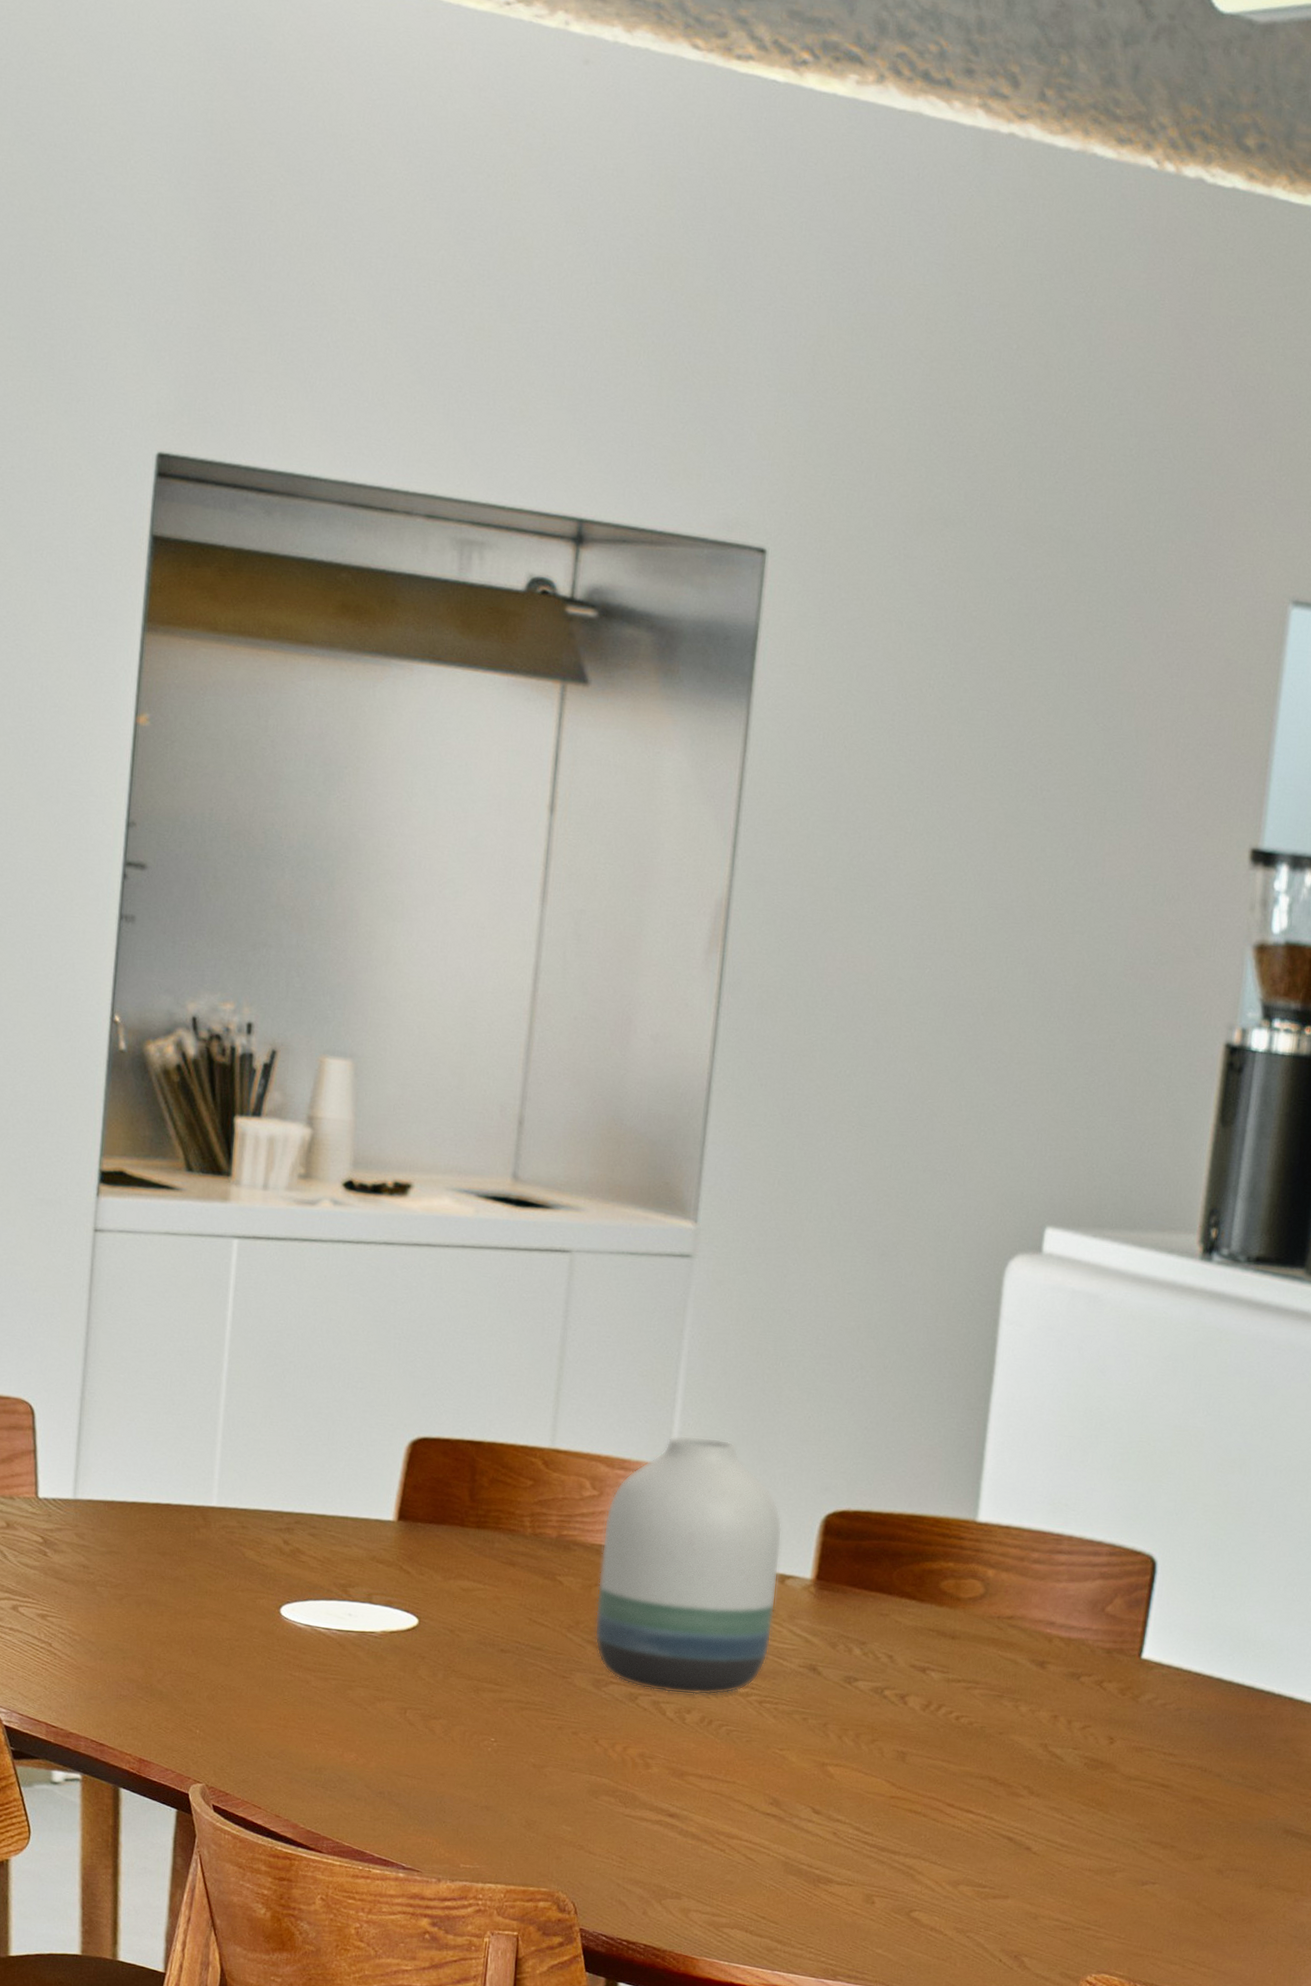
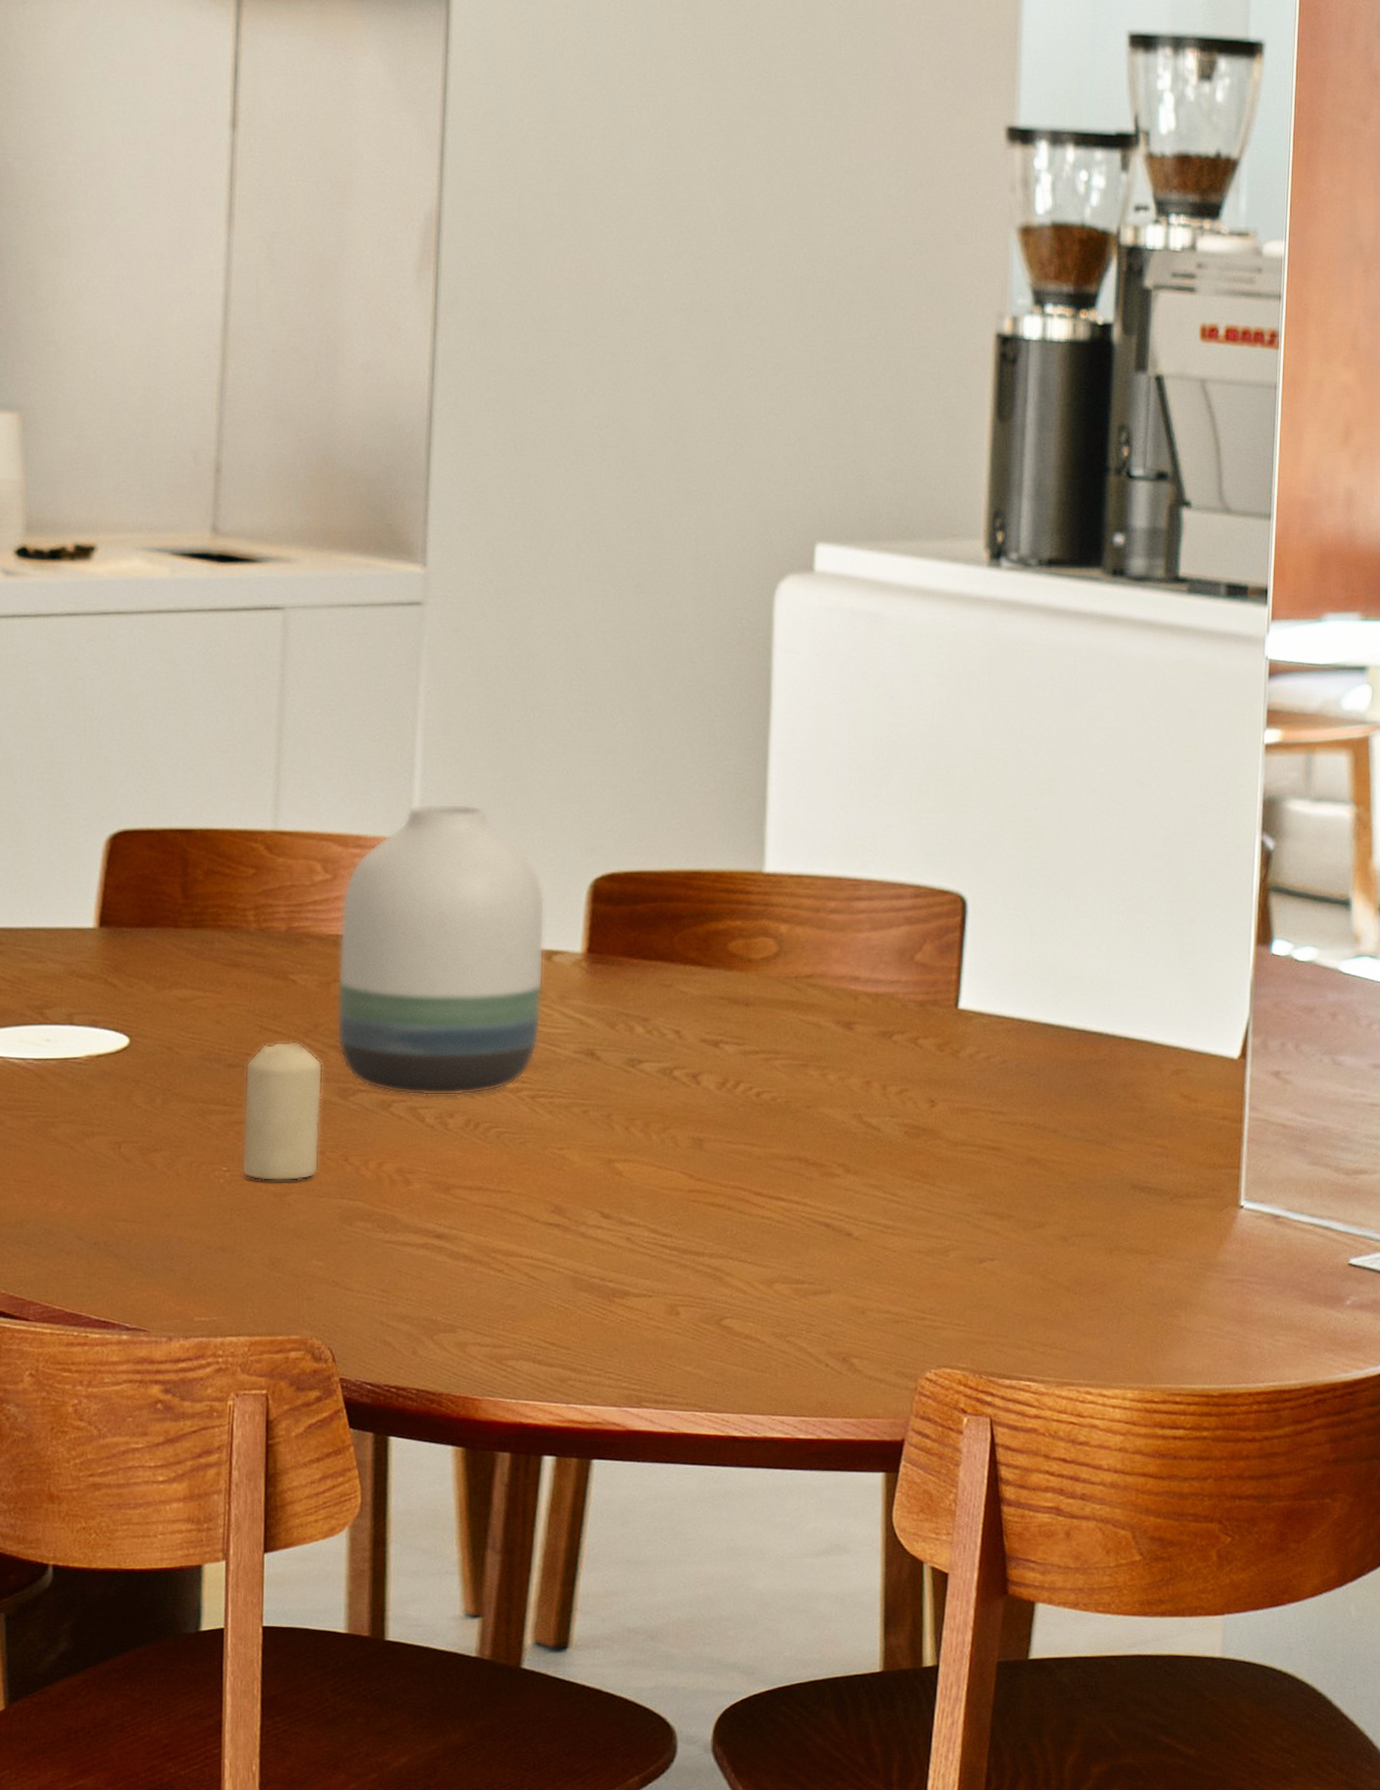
candle: none [506,1633,582,1756] -> present [241,1041,323,1182]

